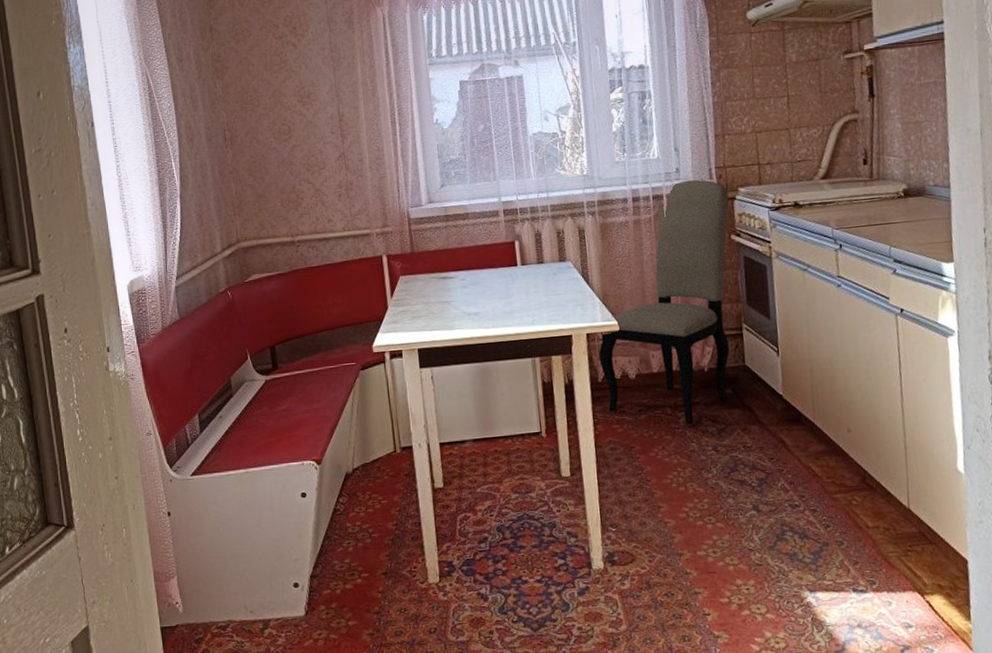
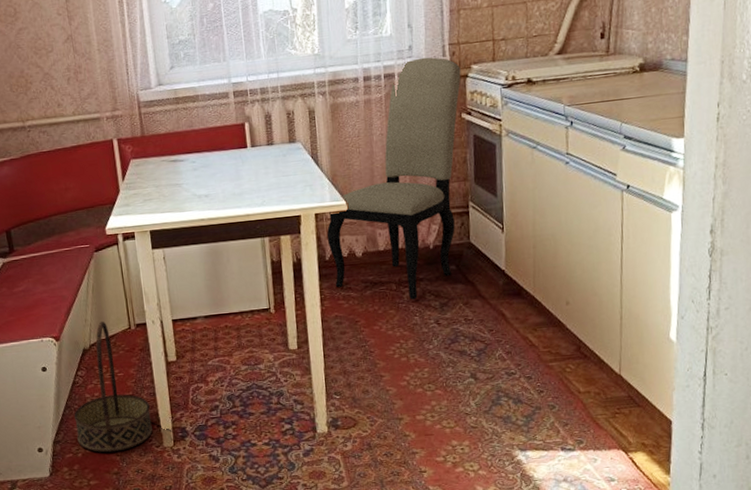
basket: none [333,443,417,589] -> present [73,320,153,453]

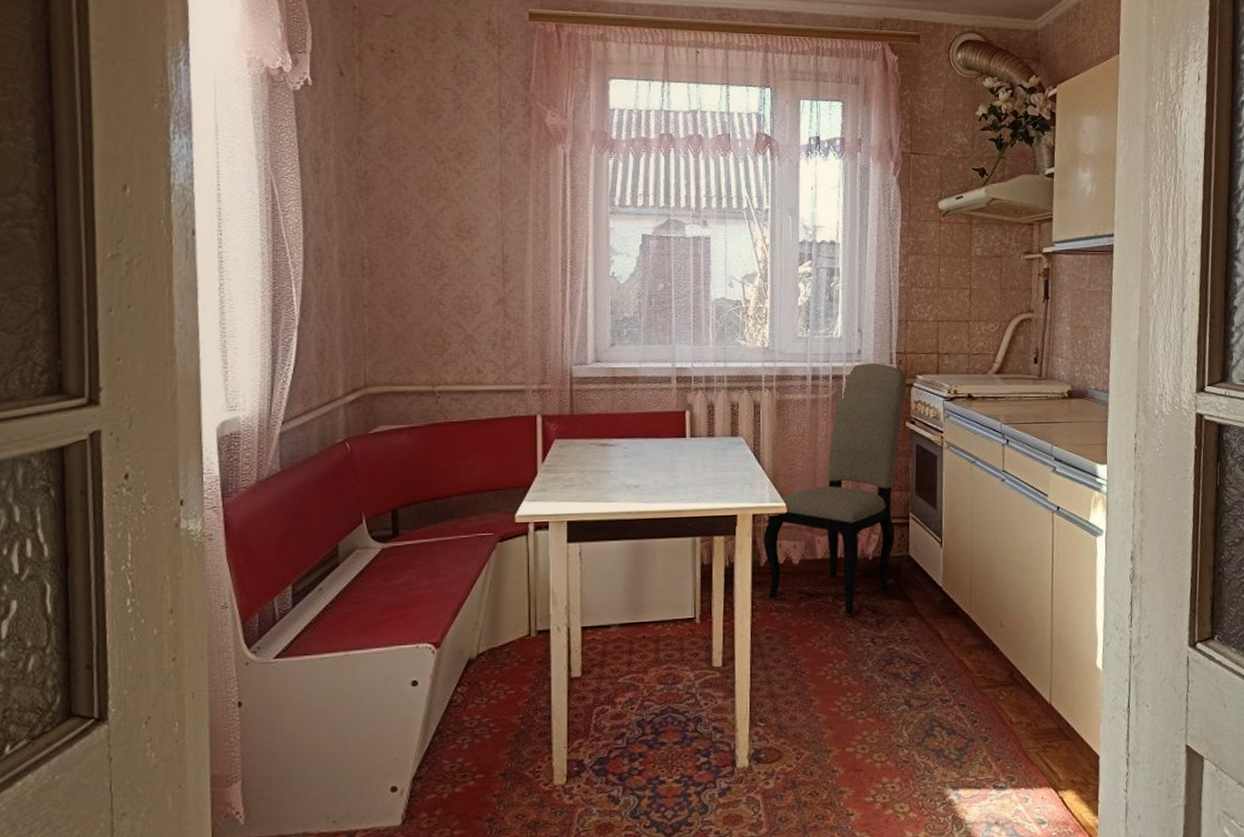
basket: present [73,320,153,453] -> none [444,625,542,792]

